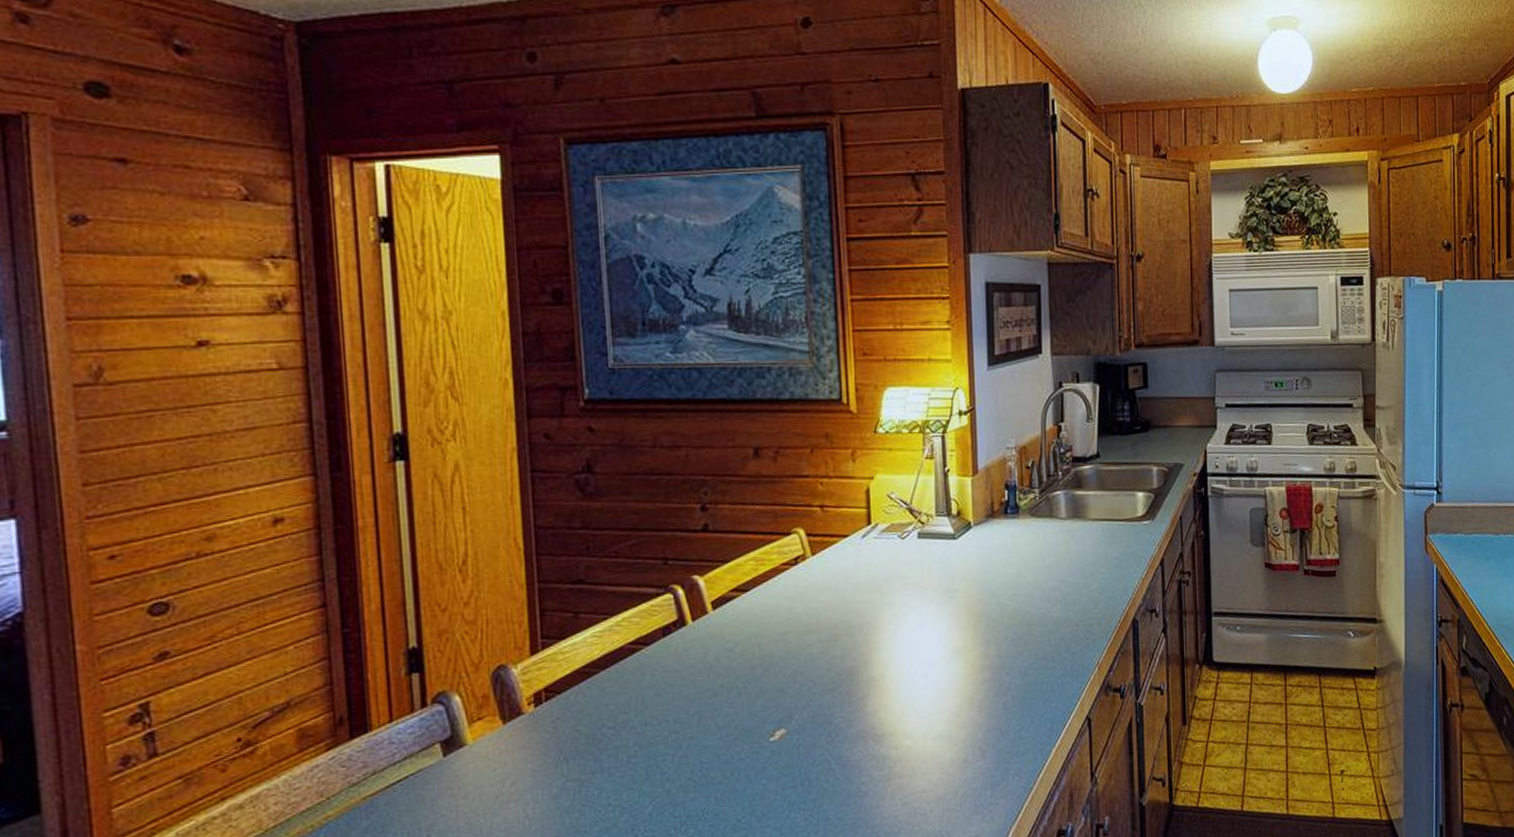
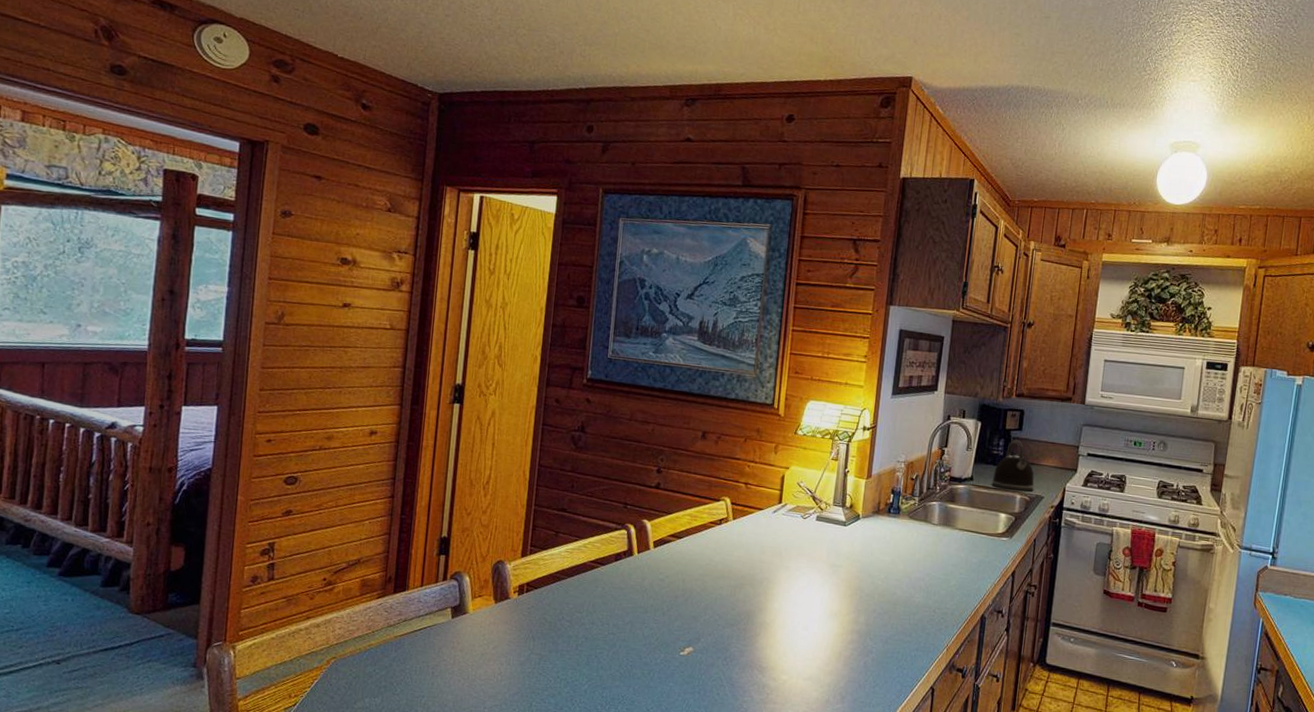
kettle: none [1121,400,1171,464] -> present [991,440,1034,493]

